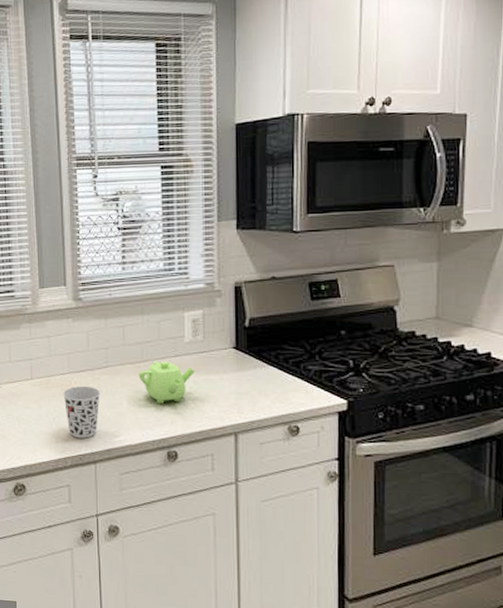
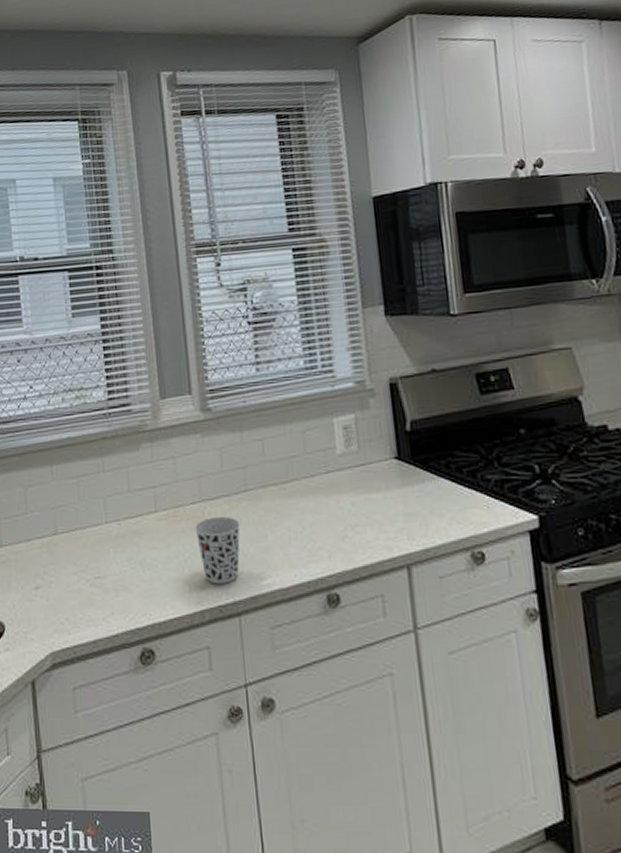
teapot: present [138,361,195,404] -> none [284,479,352,534]

